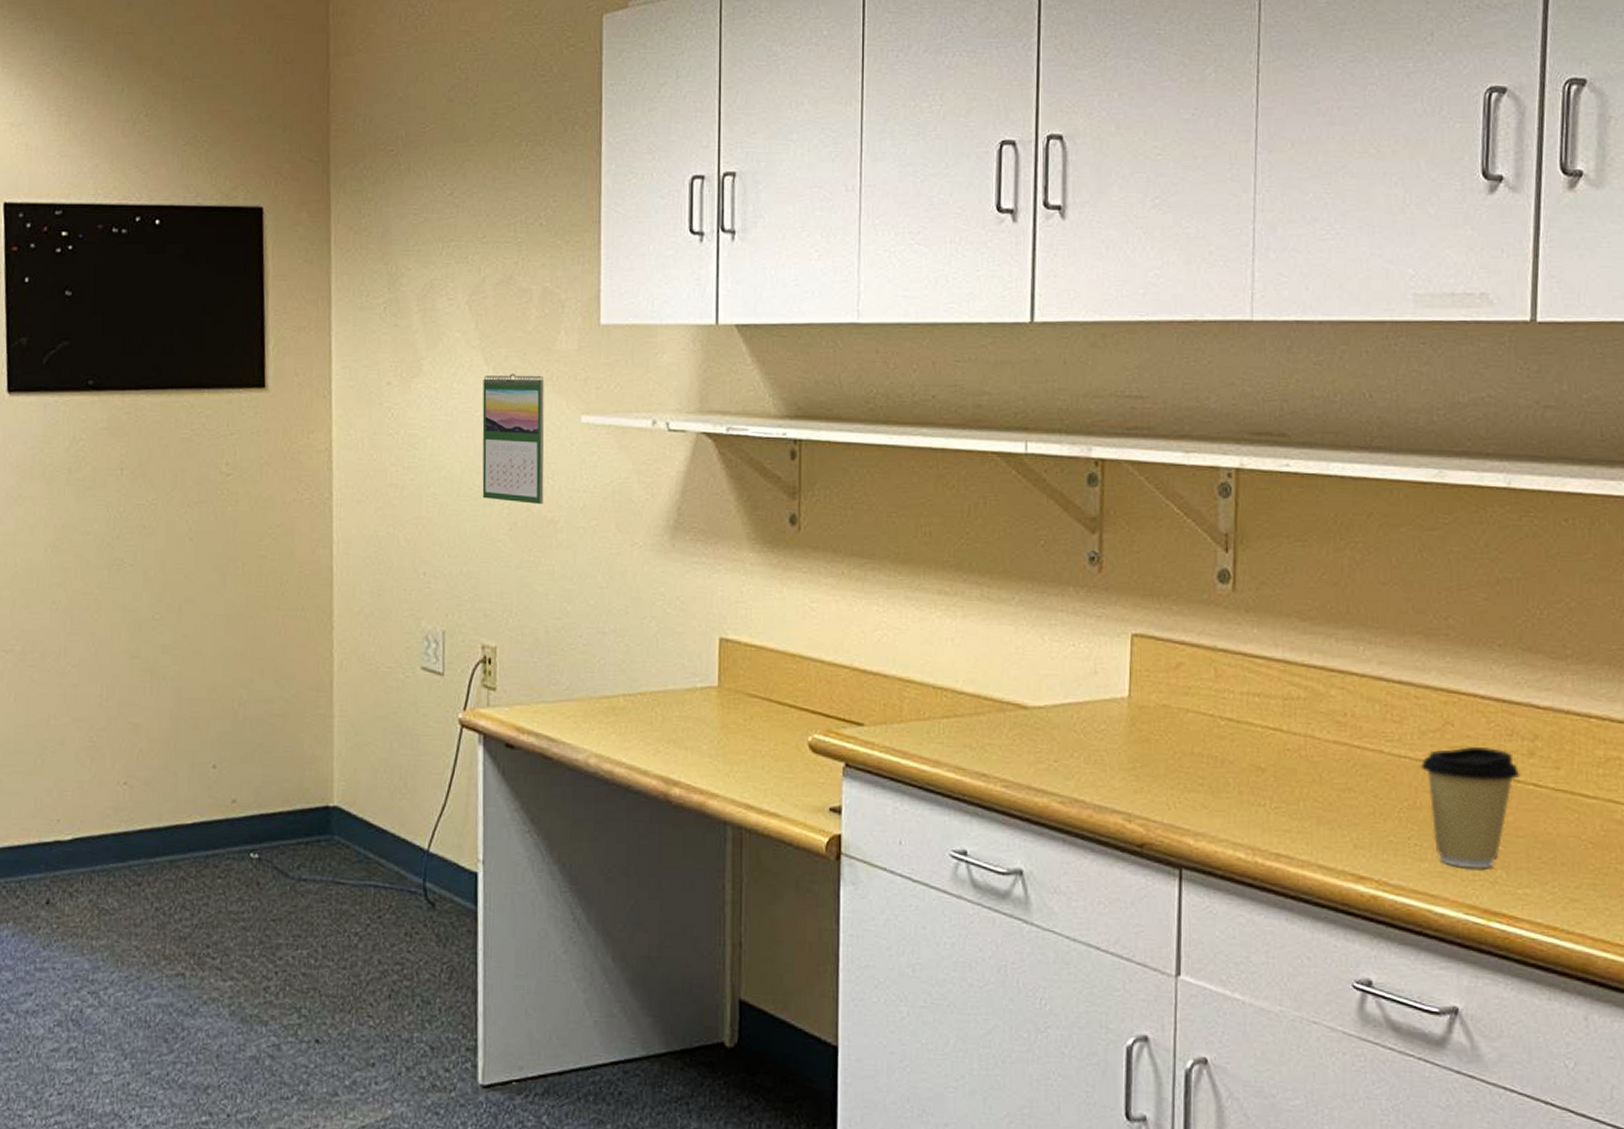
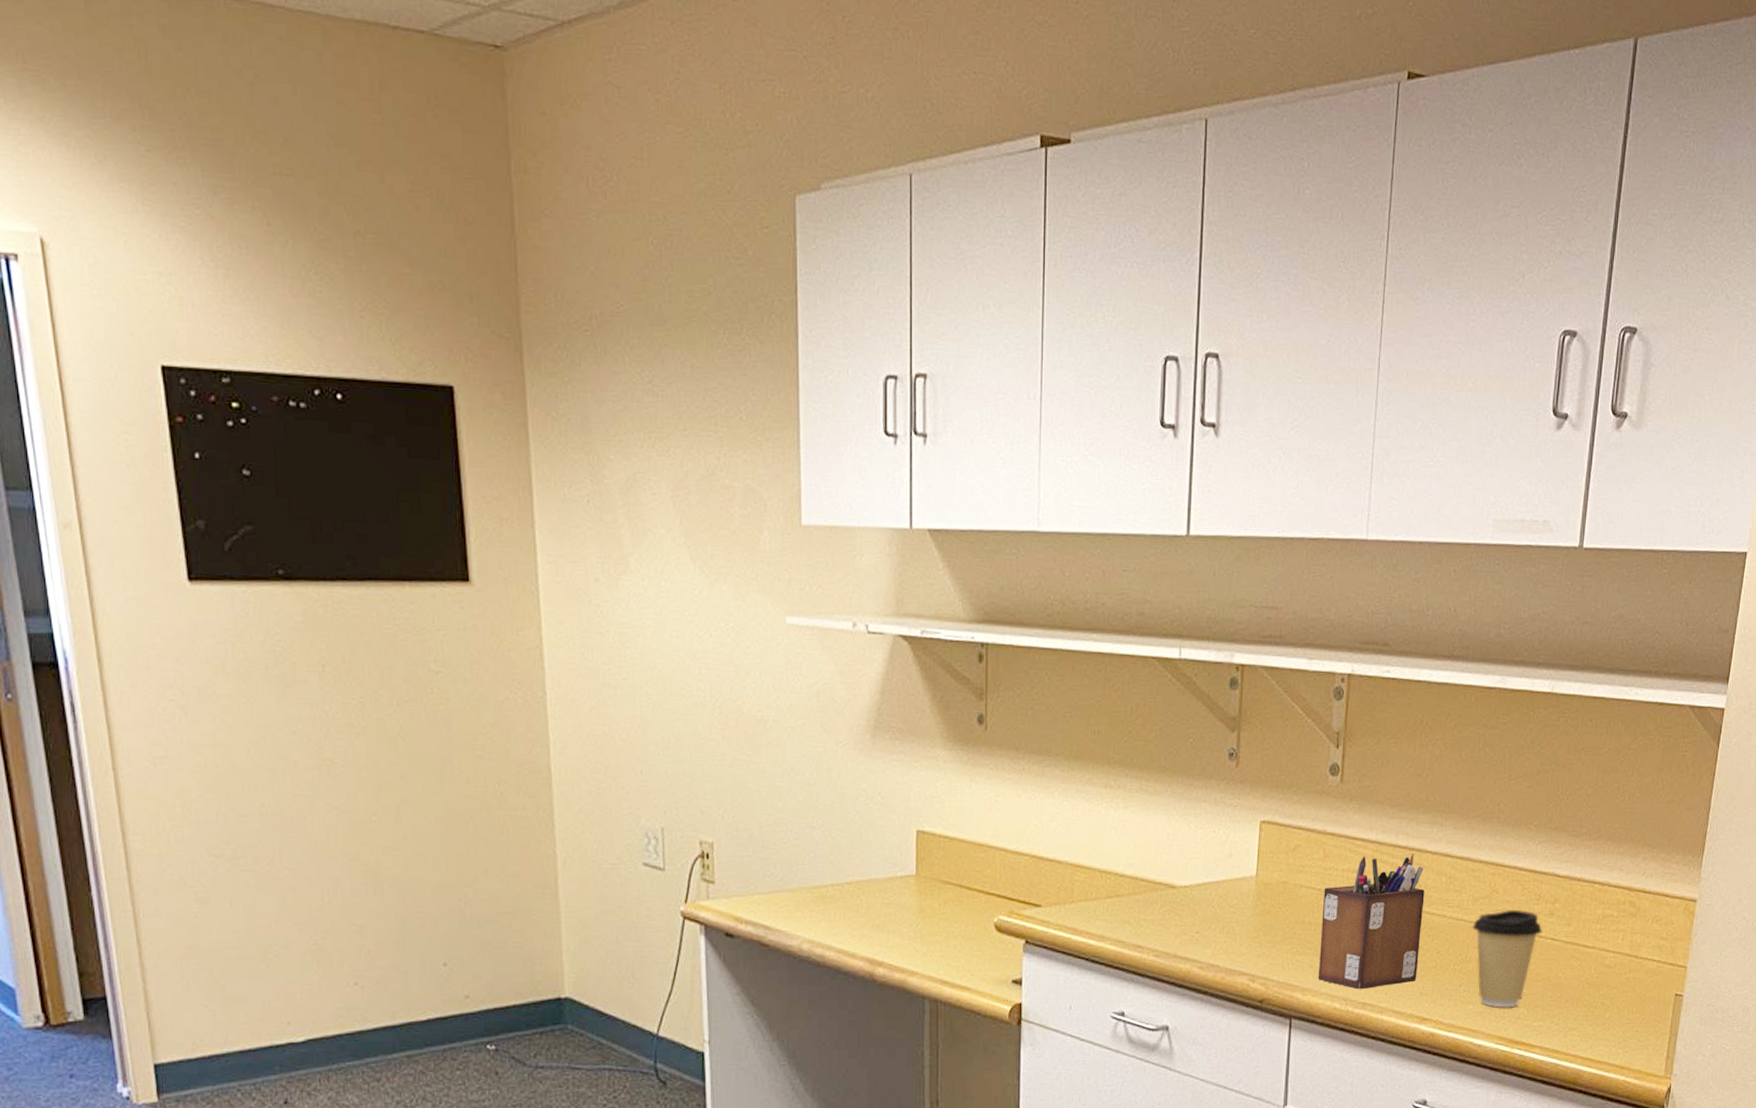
calendar: present [482,373,544,505] -> none [690,573,753,705]
desk organizer: none [1214,676,1352,837] -> present [1318,854,1425,989]

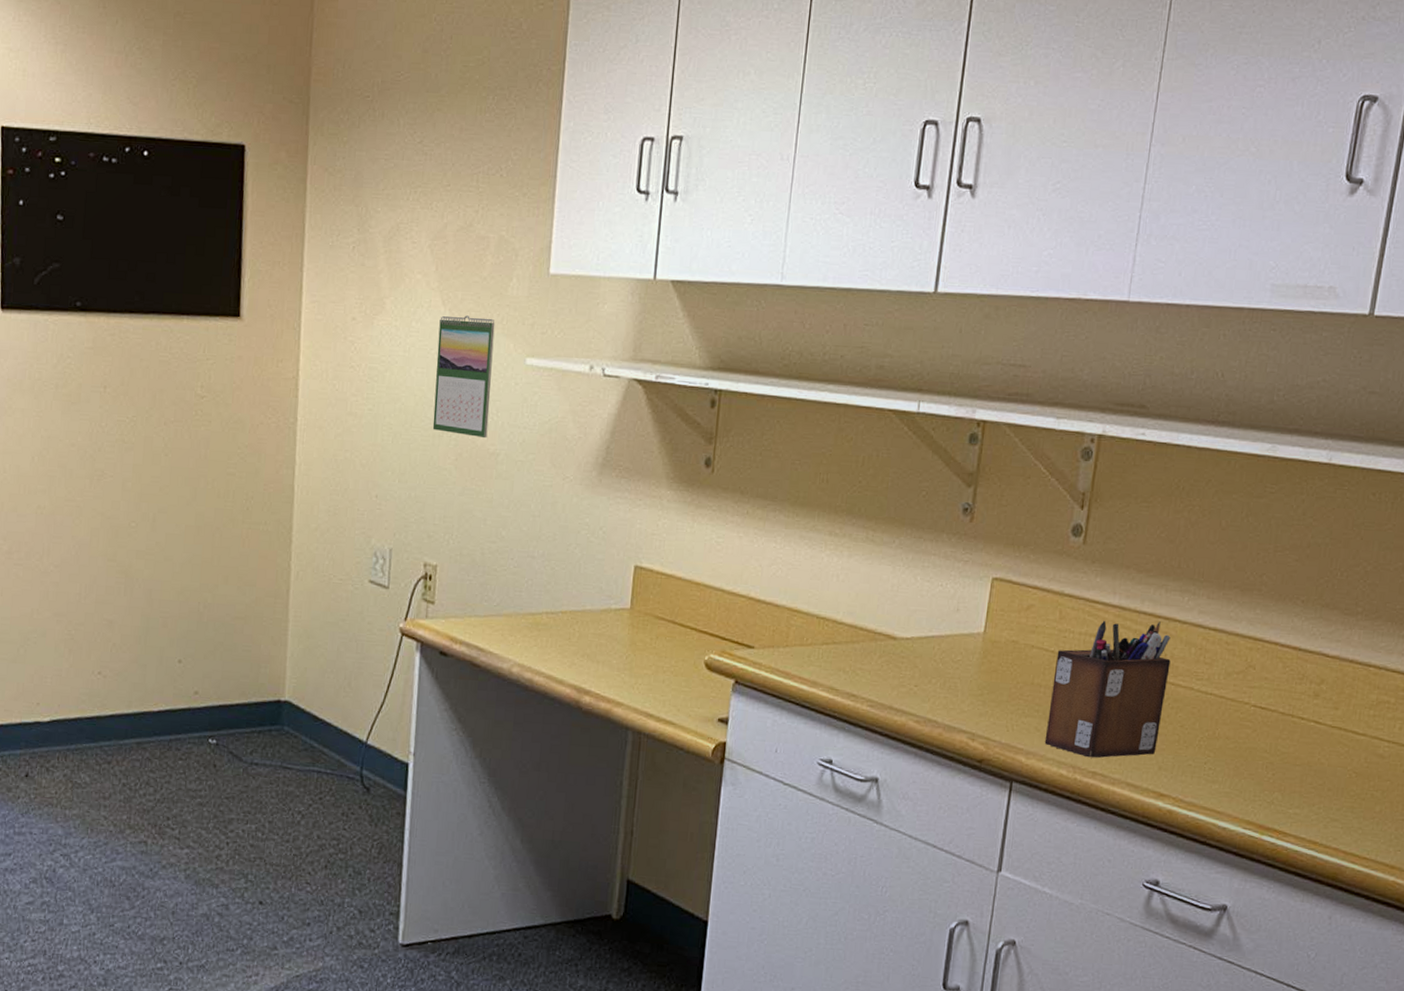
calendar: none [690,573,753,705] -> present [432,315,495,439]
coffee cup: present [1472,909,1543,1008] -> none [1222,687,1305,791]

